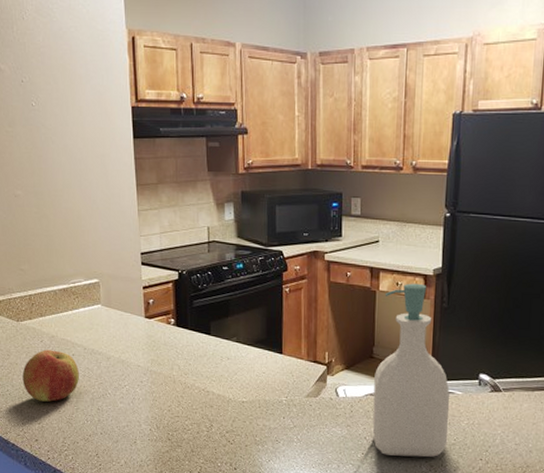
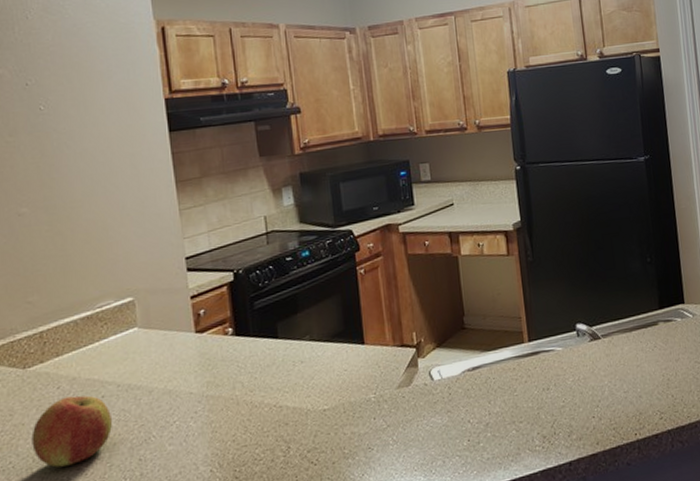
soap bottle: present [372,283,450,458] -> none [467,240,556,436]

